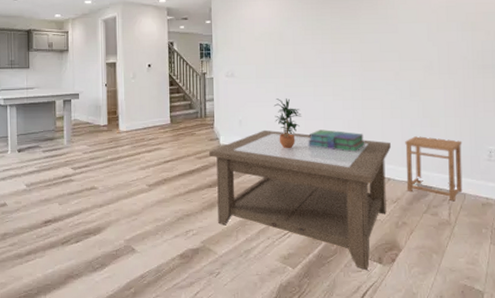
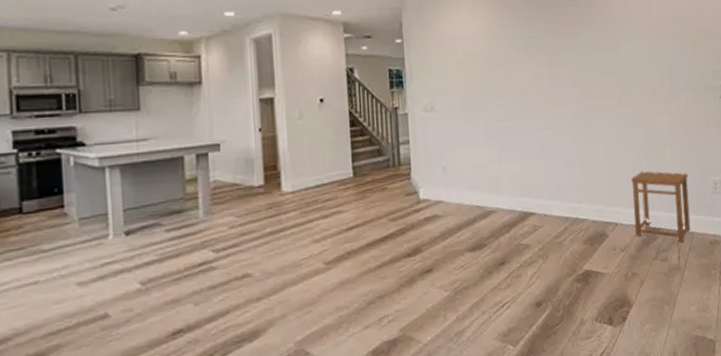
coffee table: present [209,129,391,270] -> none [406,176,617,335]
potted plant: present [273,98,302,149] -> none [483,135,518,199]
stack of books: present [307,130,365,152] -> none [525,171,590,196]

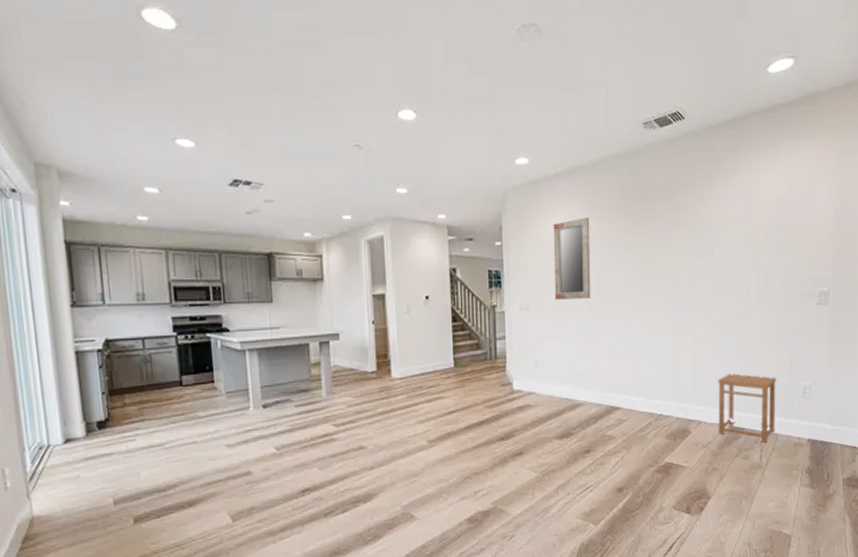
home mirror: none [456,13,499,99] -> present [553,217,591,300]

